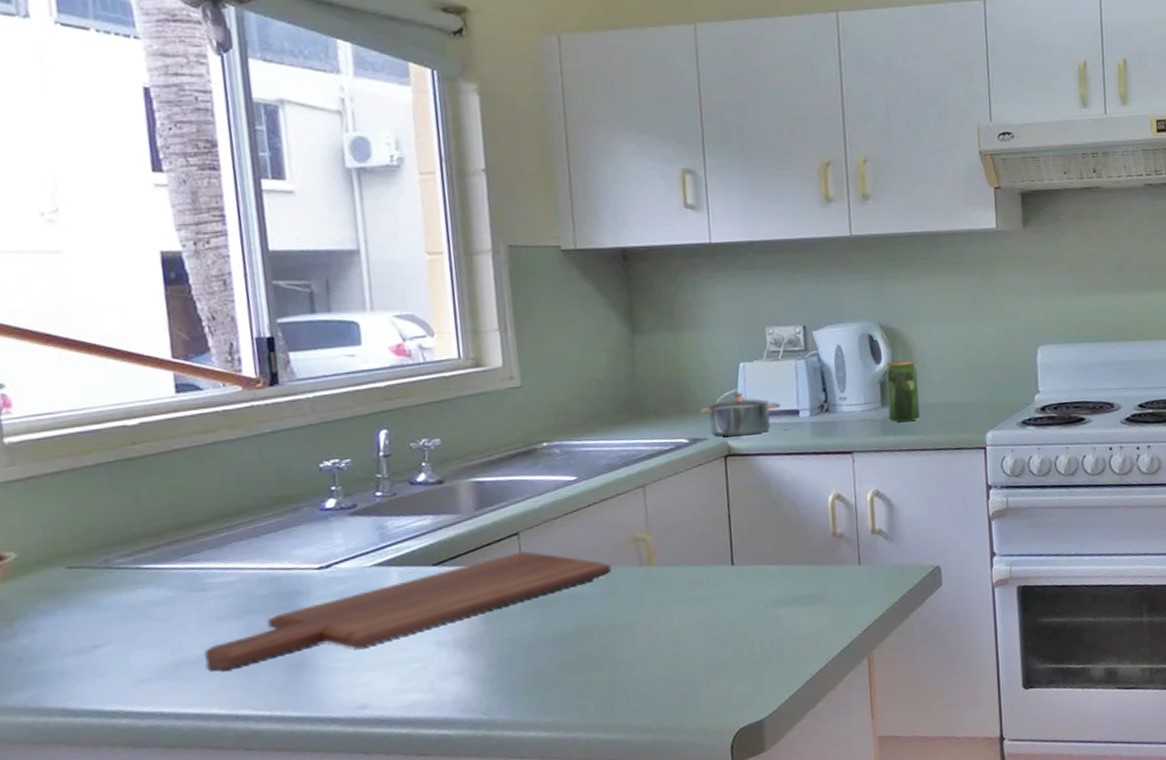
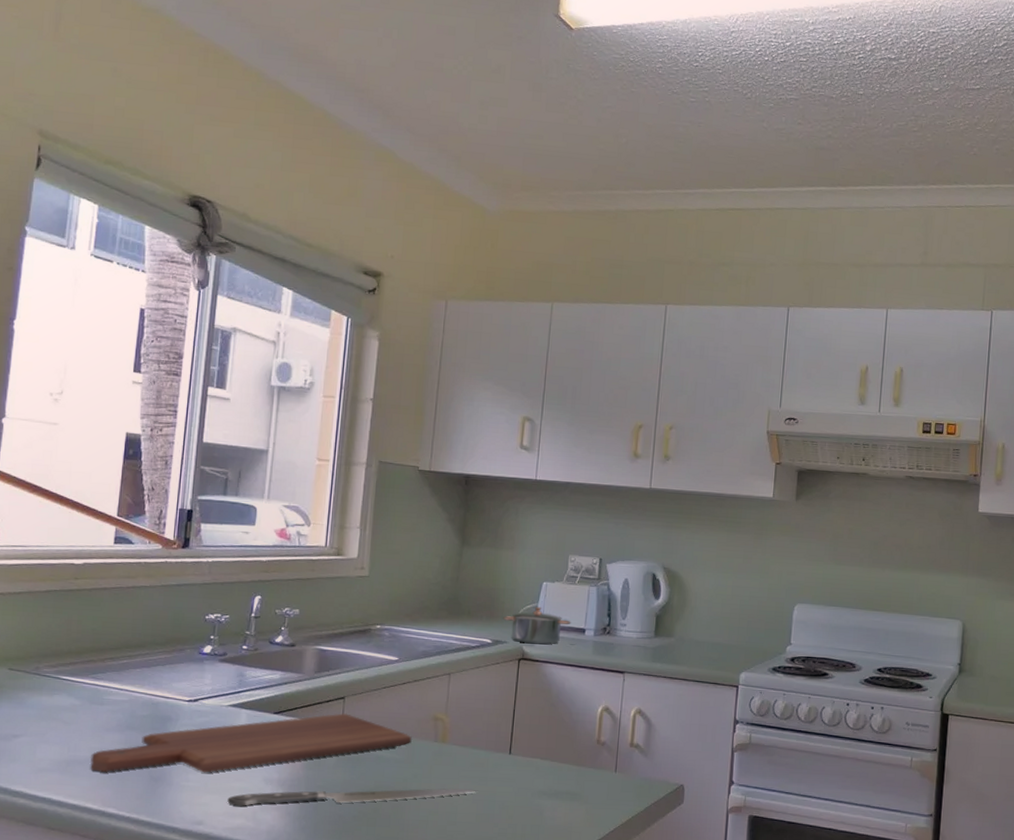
kitchen knife: none [394,611,701,680] -> present [227,788,478,806]
jar: present [886,360,921,422] -> none [659,598,689,653]

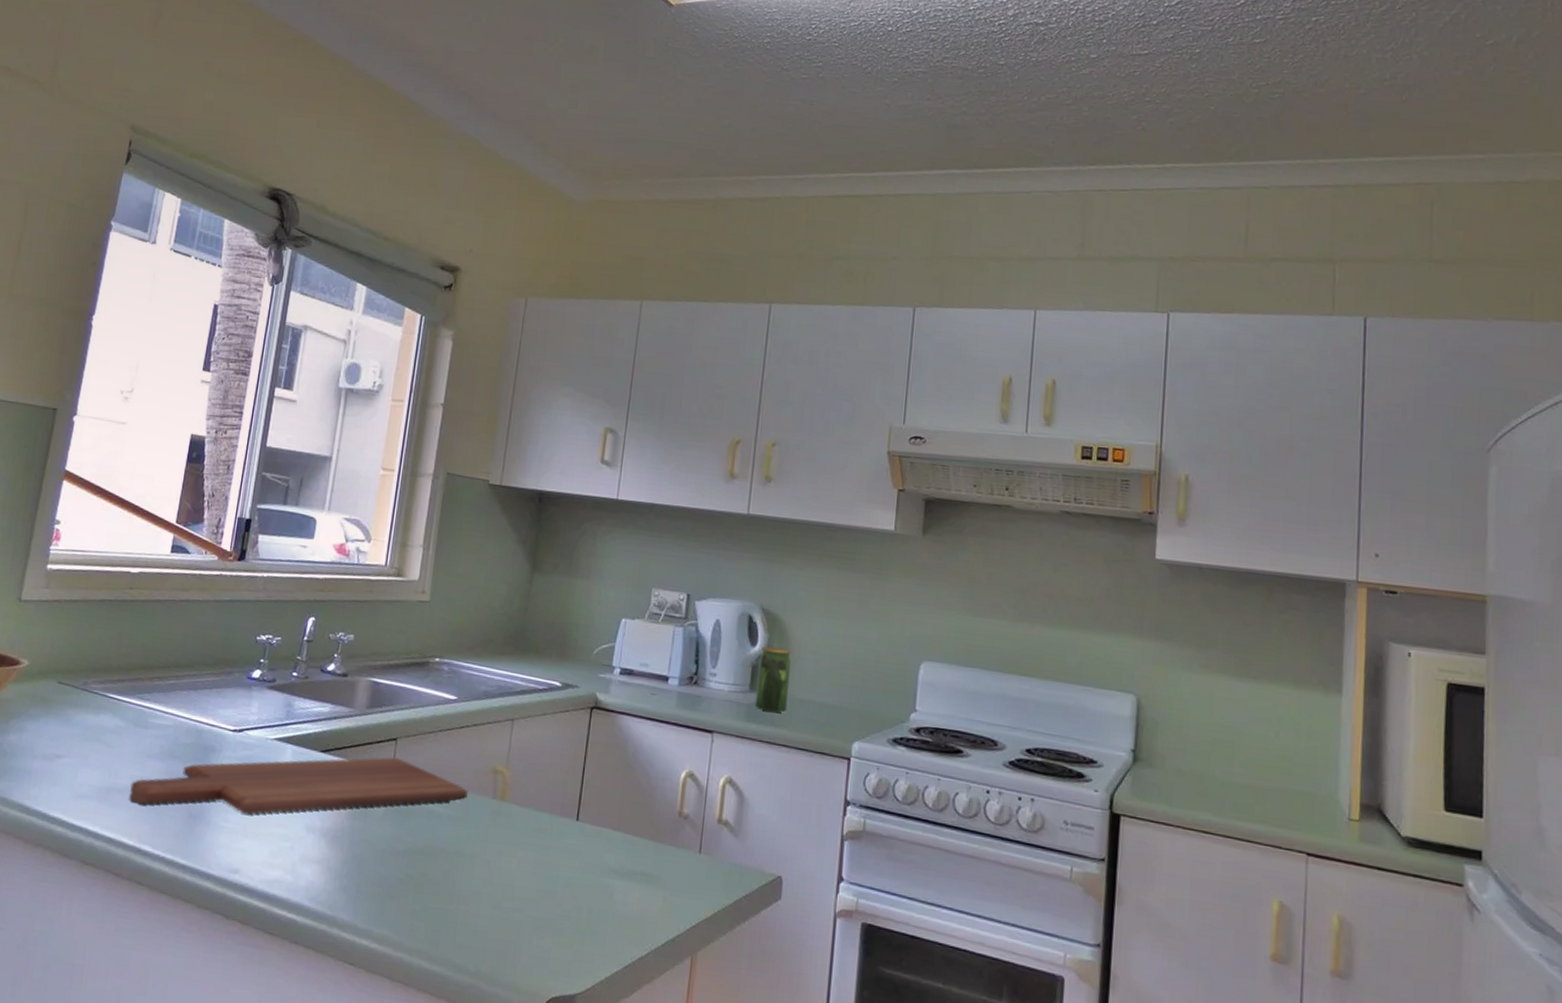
kitchen knife: present [227,788,478,806] -> none [266,841,539,865]
cooking pot: present [503,606,571,645] -> none [575,646,653,692]
jar: none [659,598,689,653] -> present [755,646,792,713]

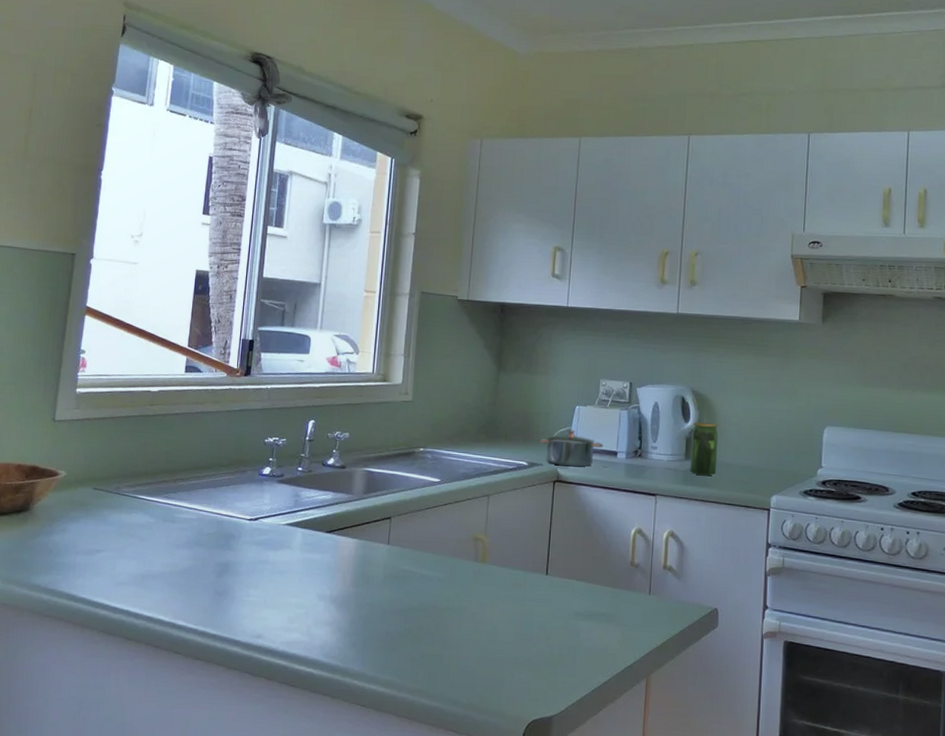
cutting board: present [129,757,469,815] -> none [162,533,455,589]
cooking pot: none [575,646,653,692] -> present [538,429,604,467]

